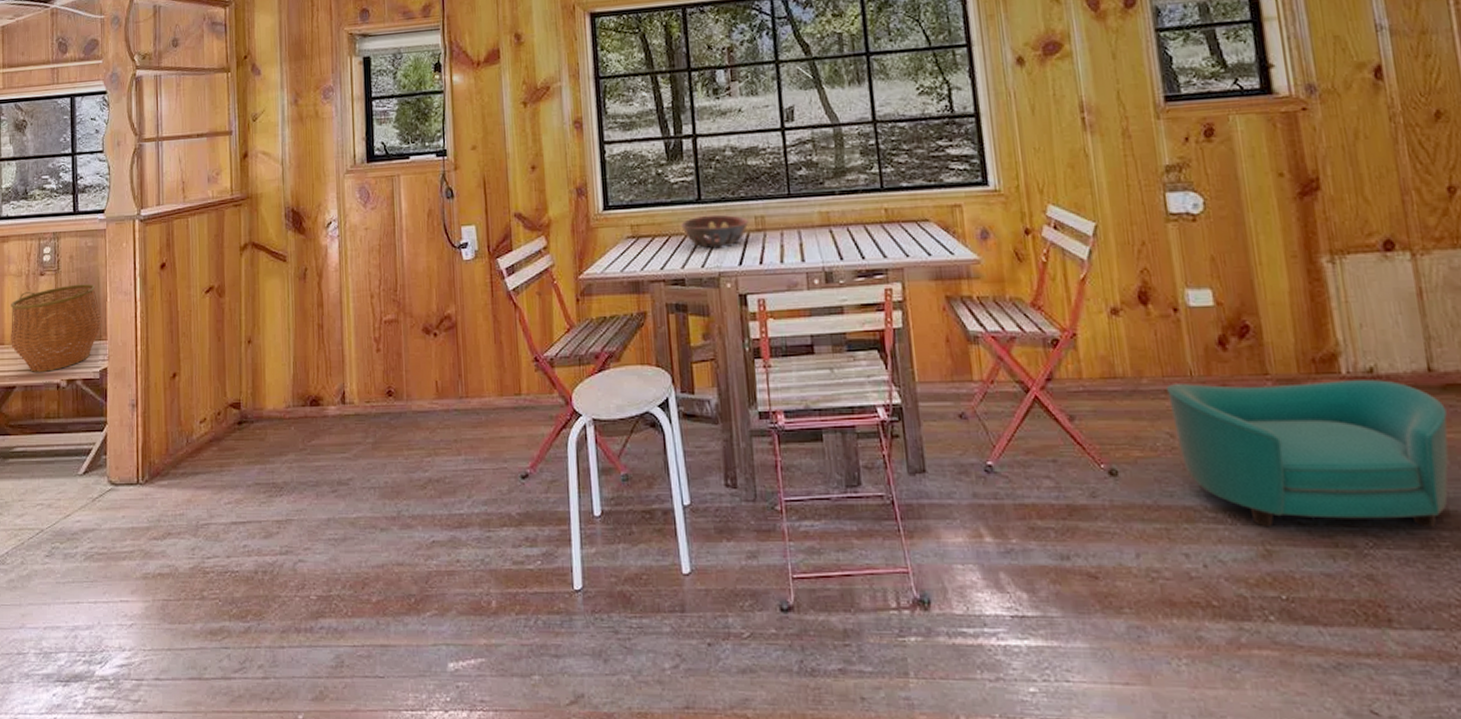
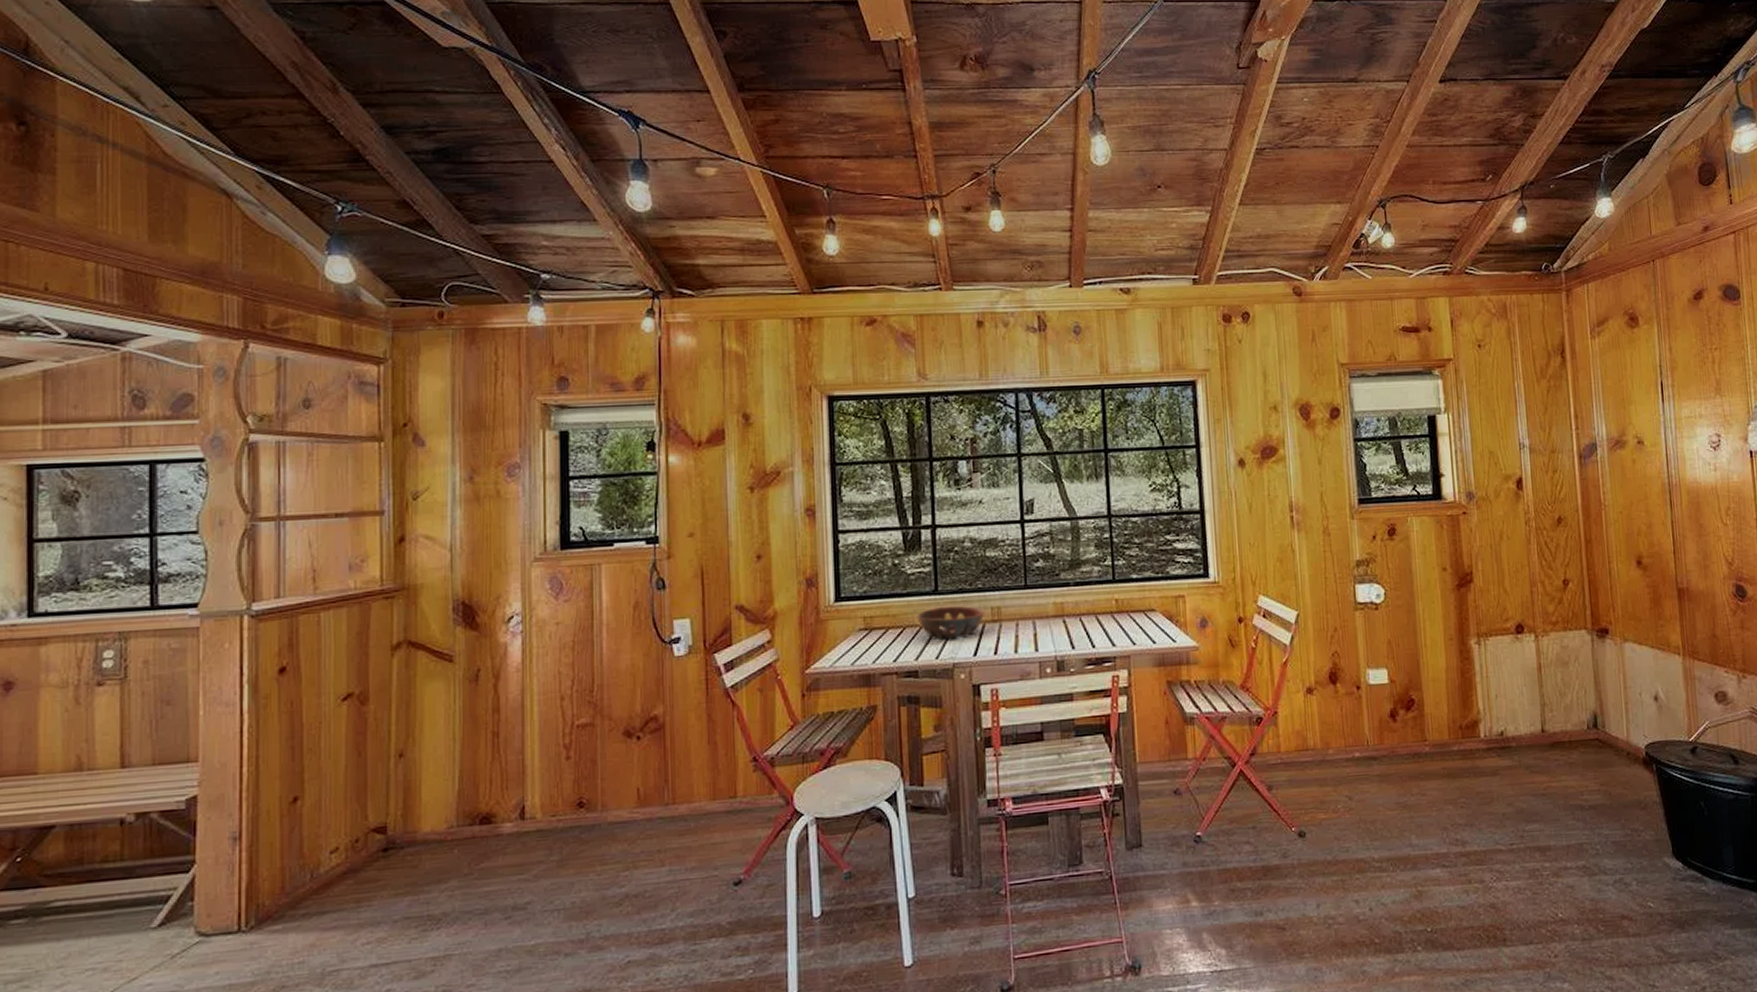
basket: present [10,284,102,373] -> none [47,694,191,808]
dog bed: present [1167,380,1449,528] -> none [1348,741,1553,872]

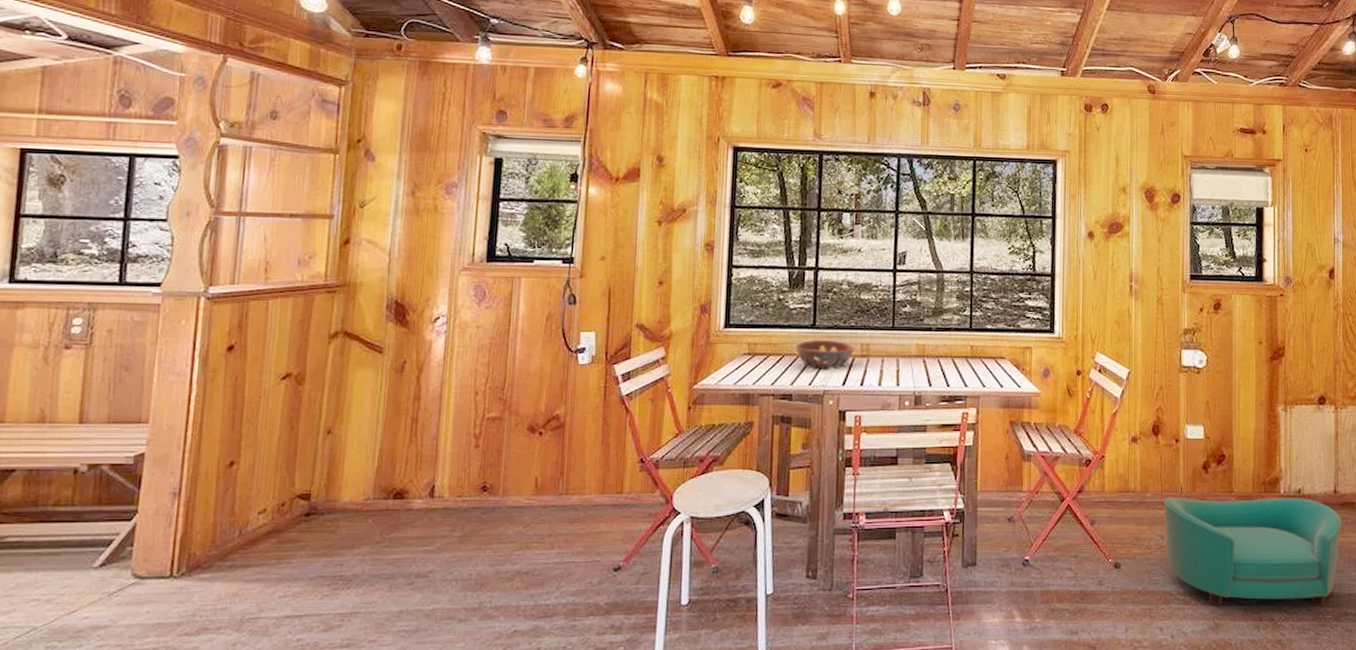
dog bed: none [1348,741,1553,872] -> present [1163,498,1341,607]

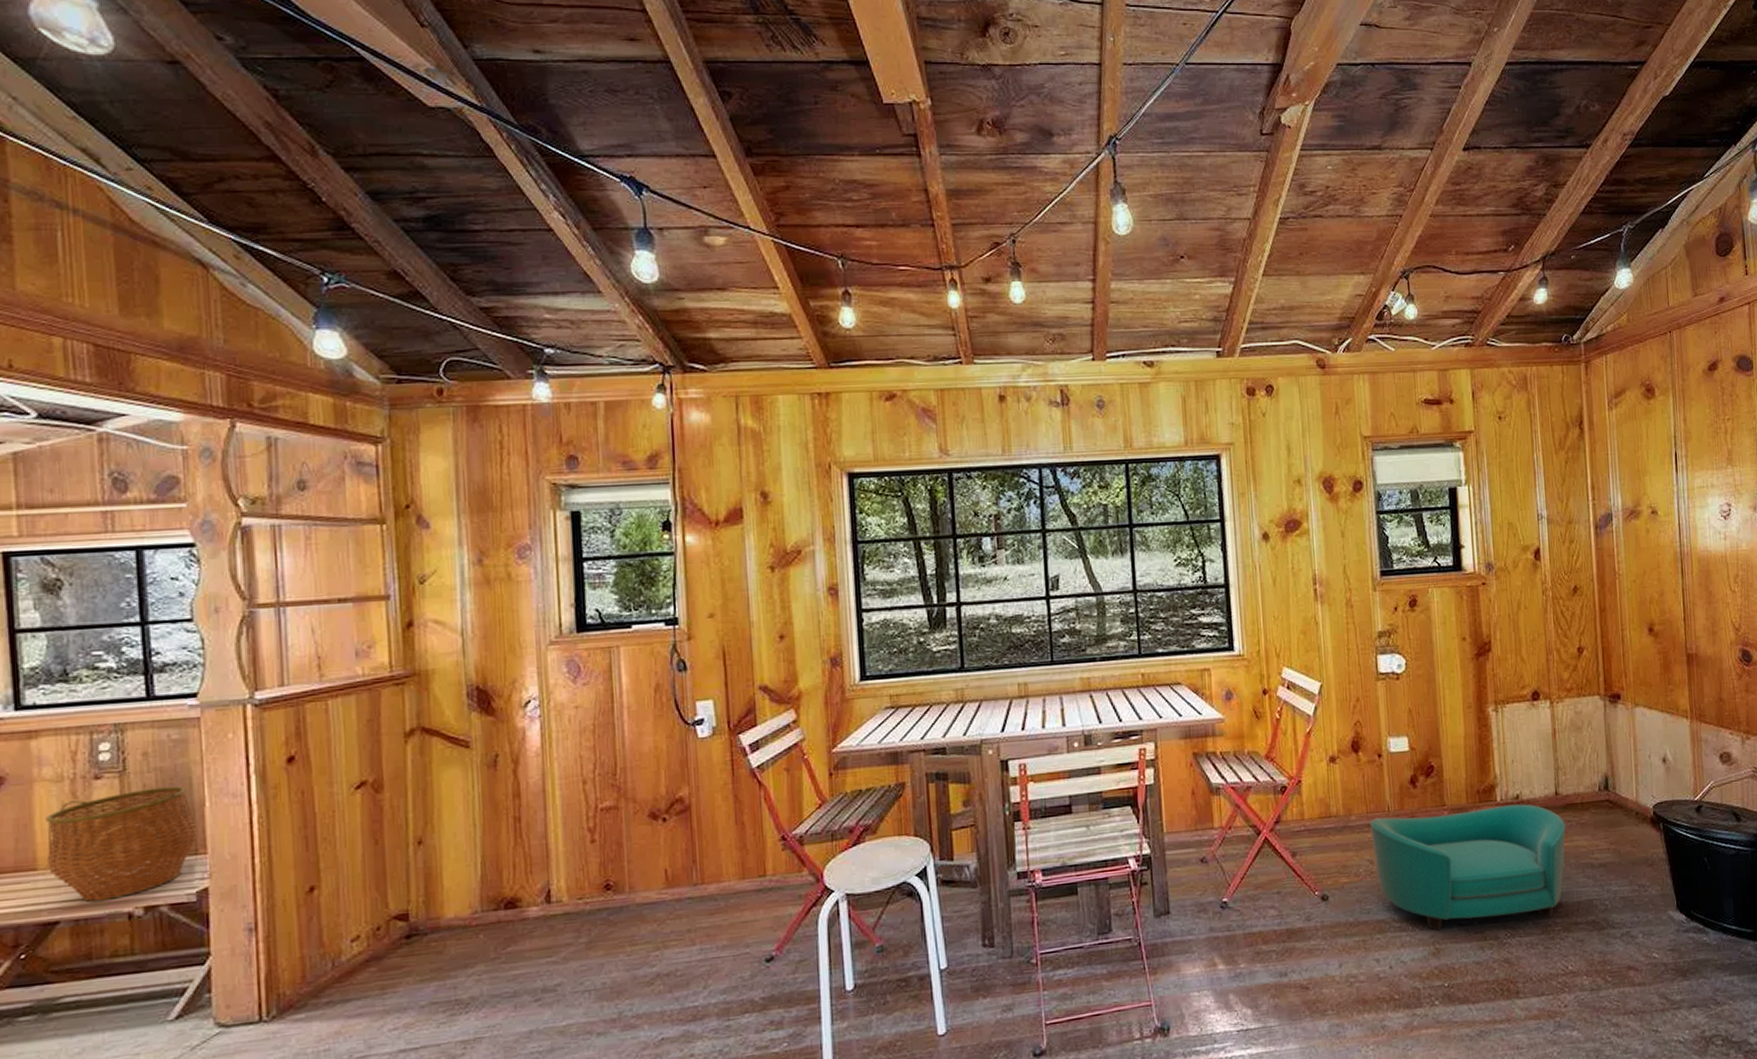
basket: none [13,361,144,456] -> present [46,786,198,903]
decorative bowl: present [793,339,856,368] -> none [942,682,1012,716]

